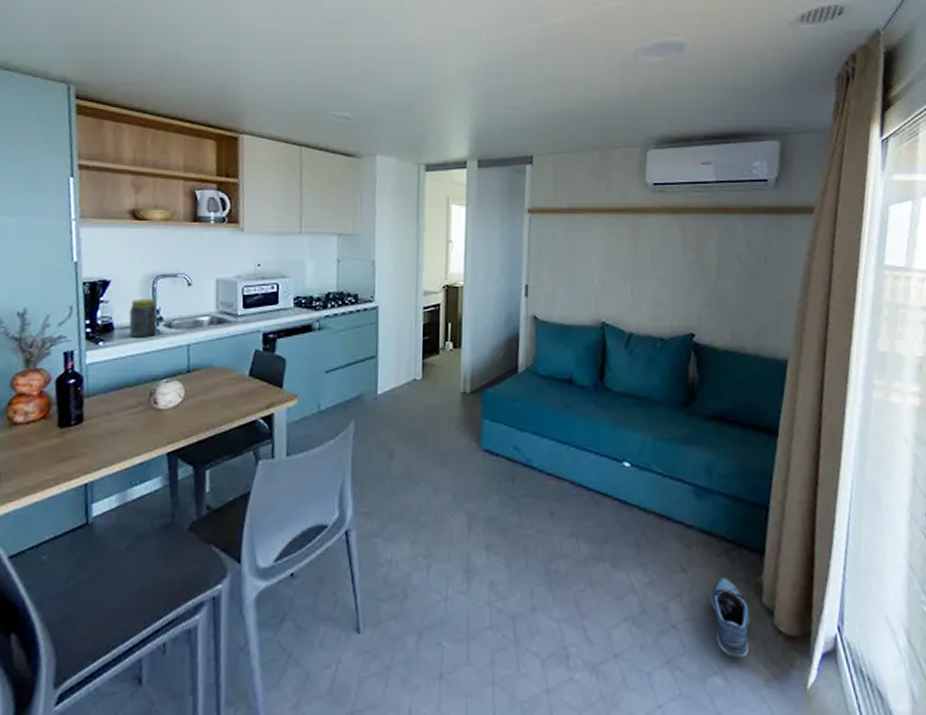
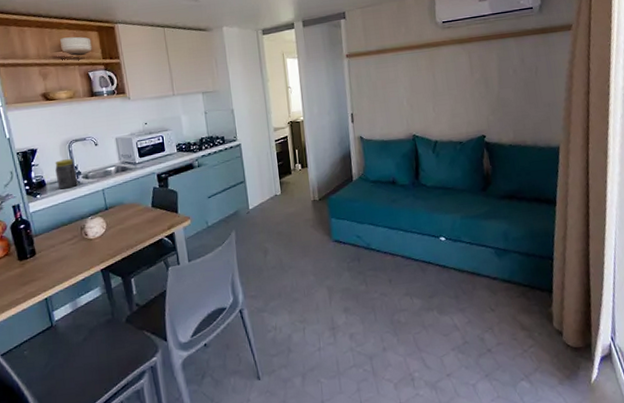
bowl: none [165,143,206,169] -> present [59,36,92,56]
shoe: present [711,578,751,658] -> none [514,312,546,367]

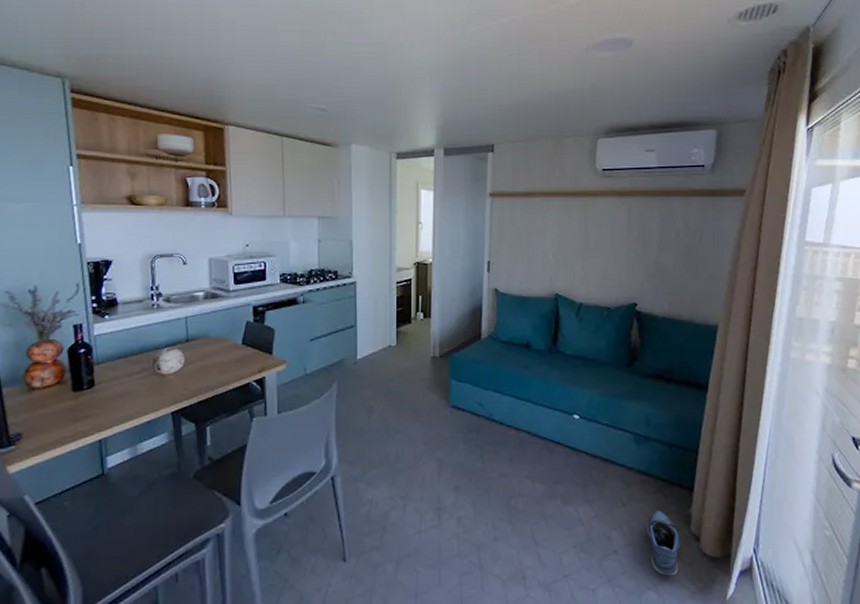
jar: present [55,159,79,191] -> none [131,277,158,313]
shoe: none [514,312,546,367] -> present [647,510,681,576]

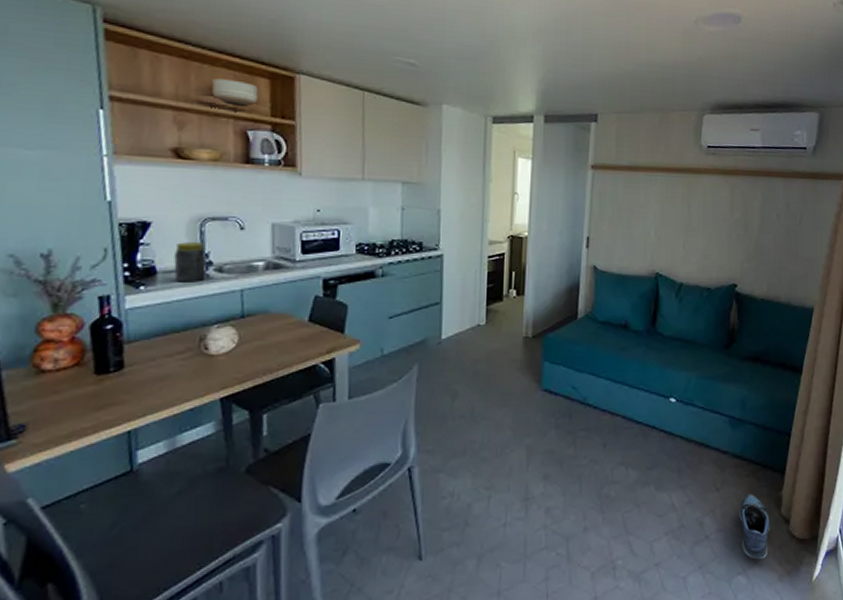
jar: none [131,277,158,313] -> present [174,242,207,284]

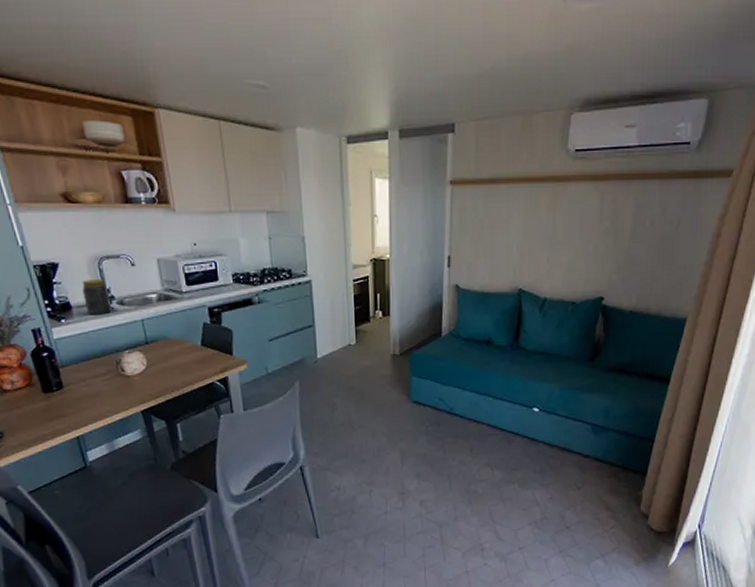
shoe: present [739,494,771,560] -> none [599,493,630,548]

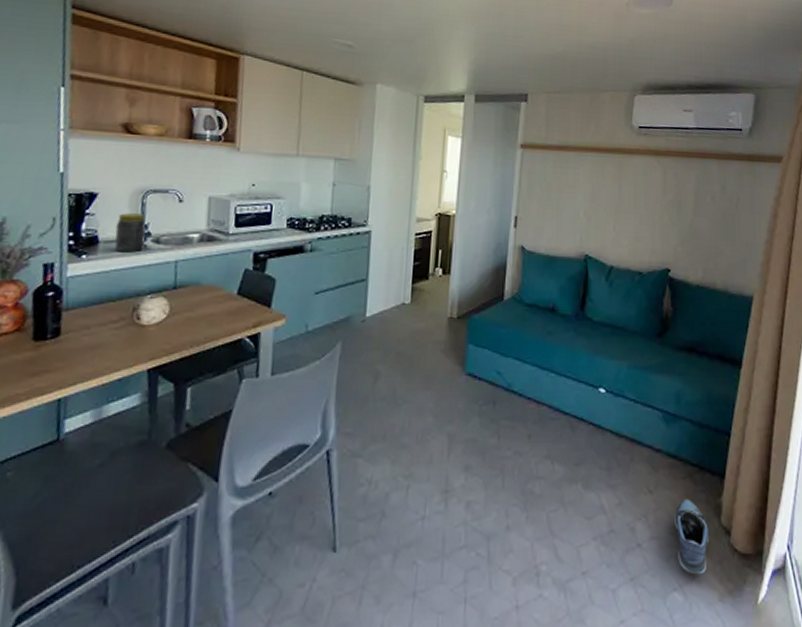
bowl: present [81,120,125,148] -> none [163,59,206,86]
shoe: none [599,493,630,548] -> present [675,499,710,575]

